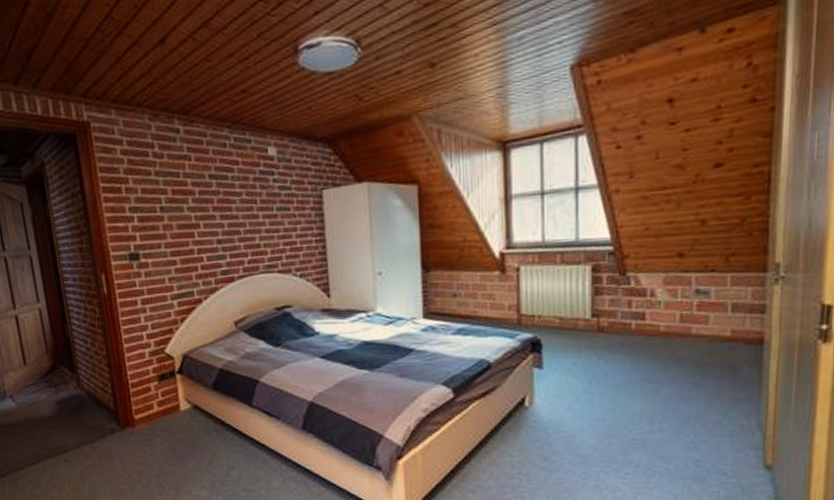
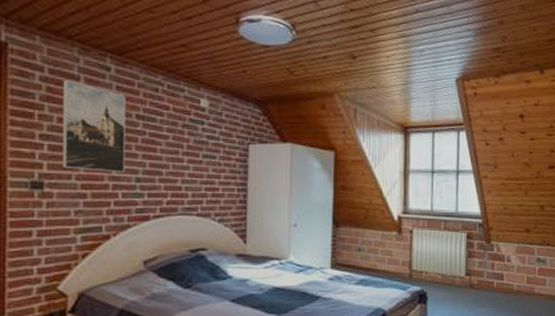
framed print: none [141,149,206,238] -> present [63,79,126,173]

